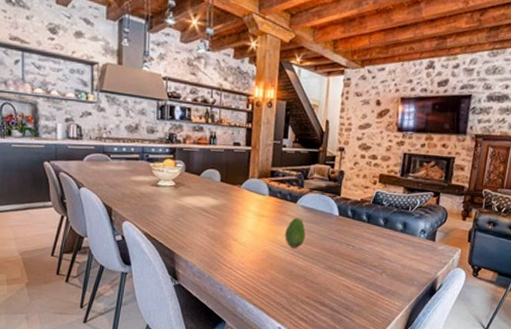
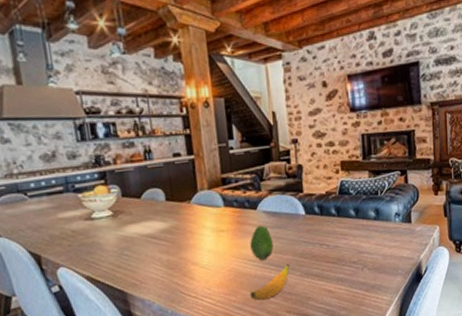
banana: none [277,256,316,283] -> present [250,264,290,301]

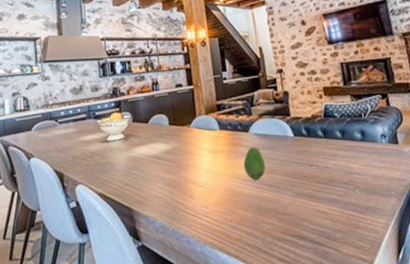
banana: present [250,264,290,301] -> none [245,184,282,221]

